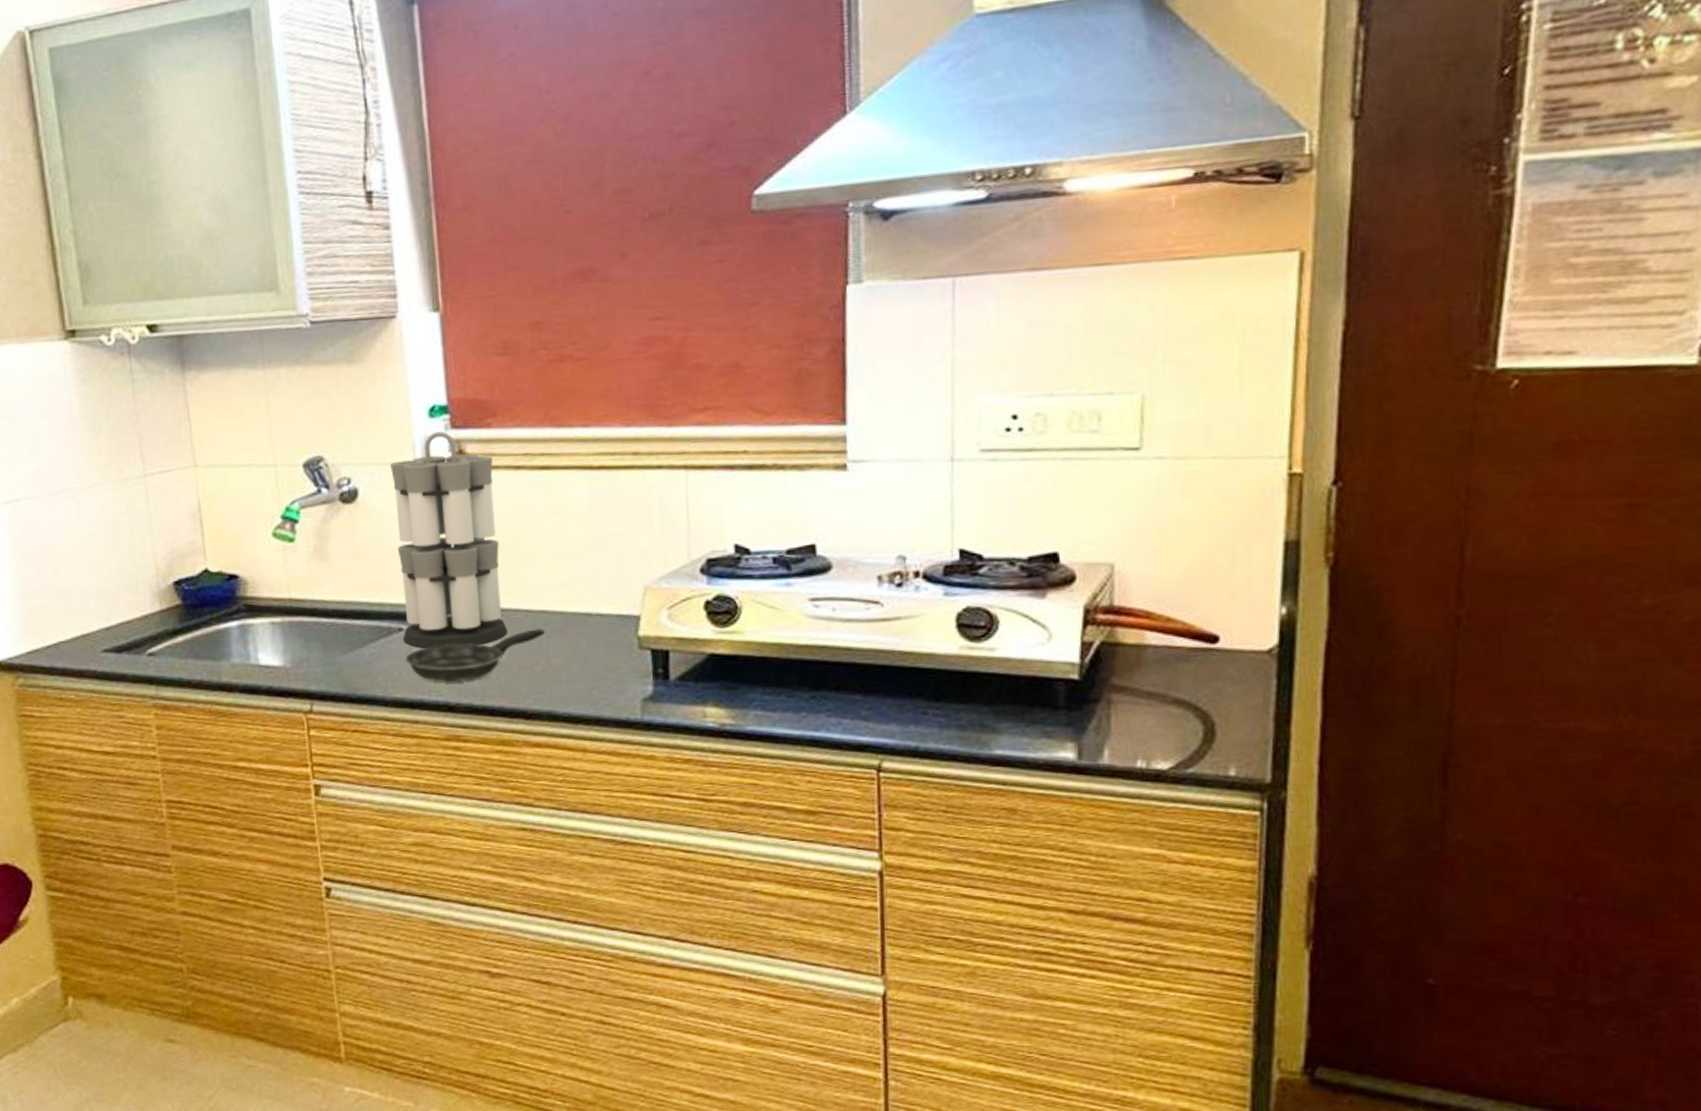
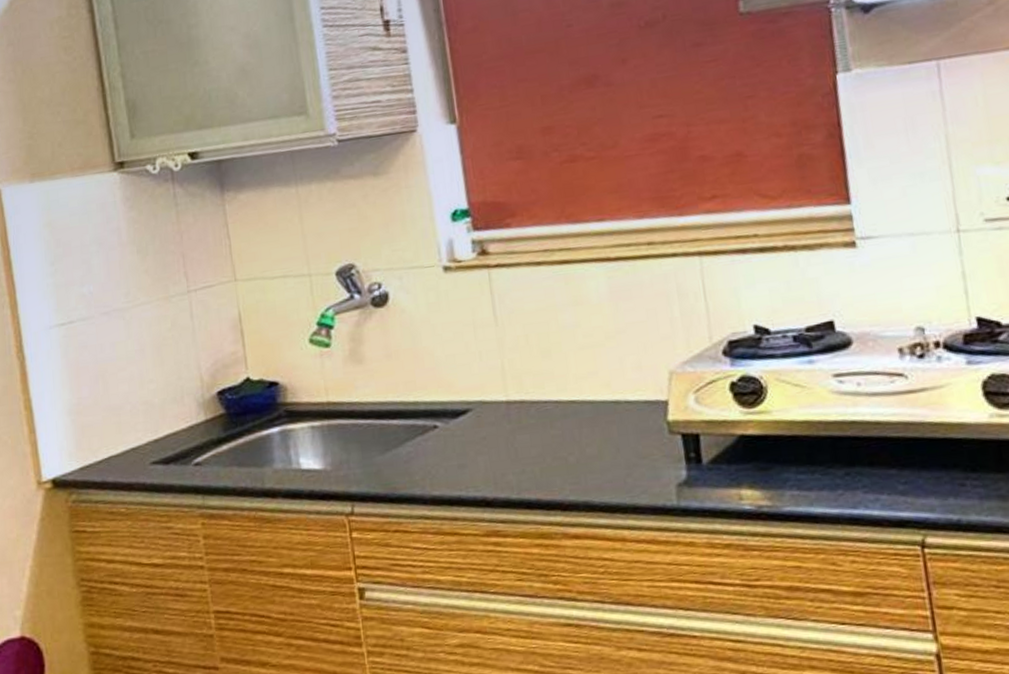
spice rack: present [390,431,508,648] -> none [418,233,540,444]
frying pan: present [405,628,546,682] -> none [441,418,577,478]

